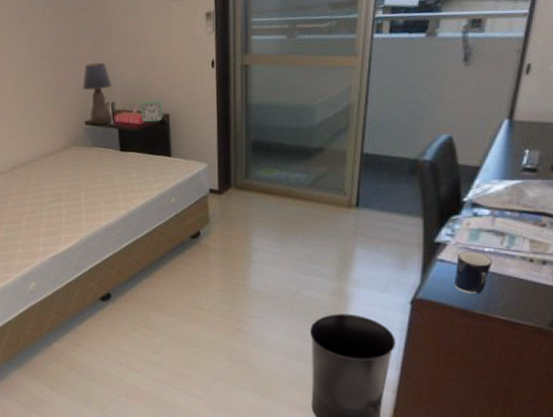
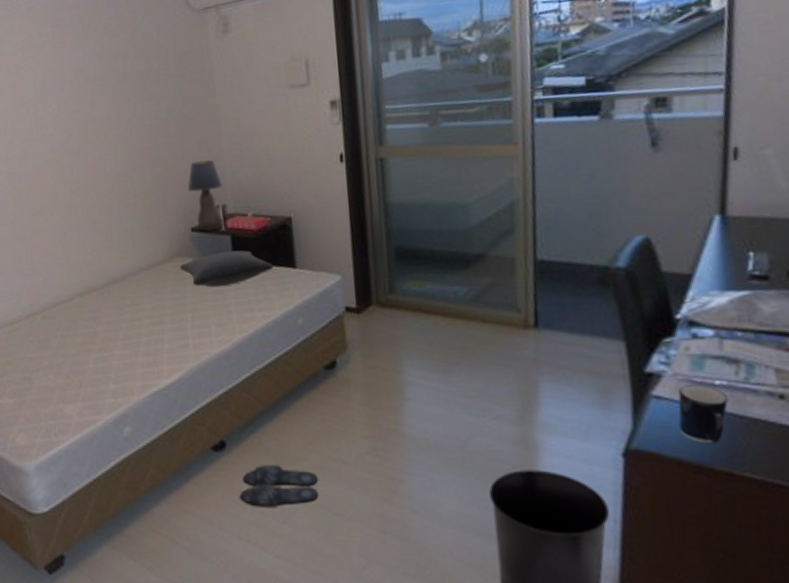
pillow: none [75,141,154,172] -> present [180,250,274,288]
slippers: none [122,311,182,342] -> present [241,465,319,507]
alarm clock: present [140,100,163,123] -> none [256,202,284,228]

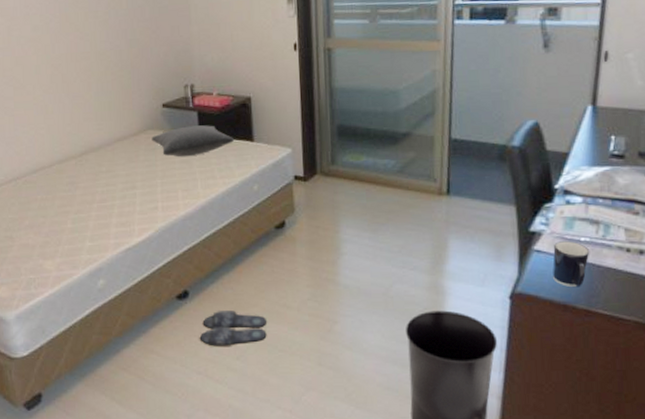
table lamp: present [187,160,223,232] -> none [160,43,191,108]

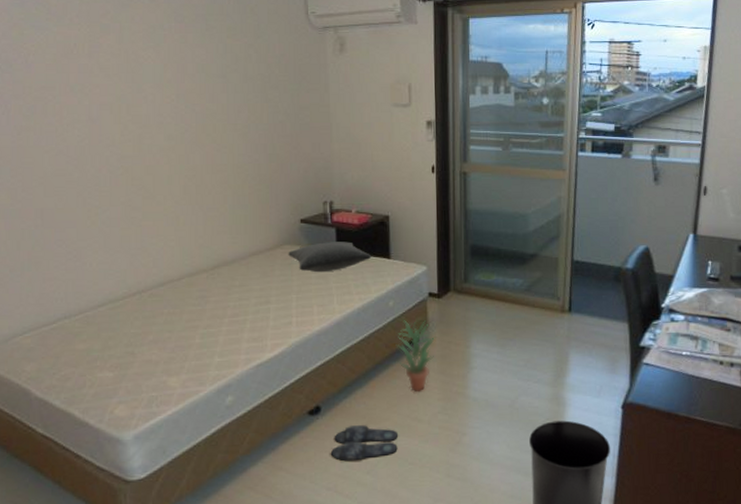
potted plant: none [261,203,303,279] -> present [396,319,436,393]
mug: present [552,241,590,288] -> none [659,355,690,397]

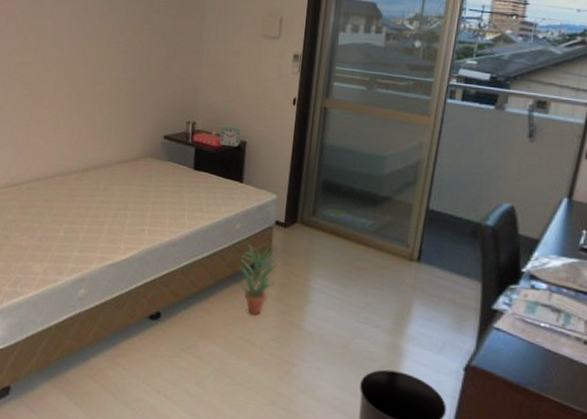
pillow: present [288,241,372,273] -> none [149,159,226,188]
slippers: present [331,425,399,462] -> none [165,336,230,372]
alarm clock: none [360,202,383,223] -> present [219,126,241,148]

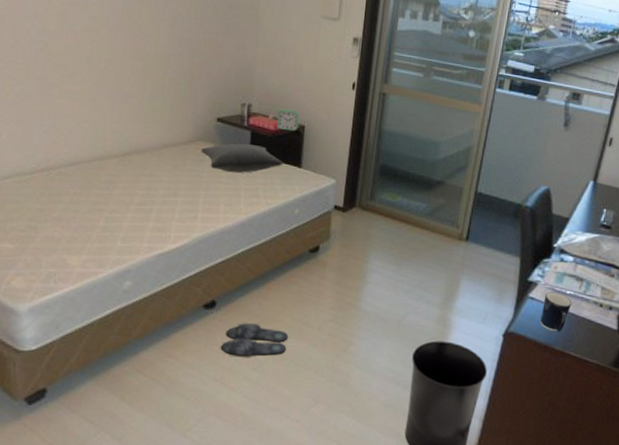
pillow: none [149,159,226,188] -> present [201,143,284,173]
slippers: none [165,336,230,372] -> present [221,323,289,357]
potted plant: present [238,242,278,316] -> none [296,227,336,299]
mug: none [509,323,548,370] -> present [540,292,572,332]

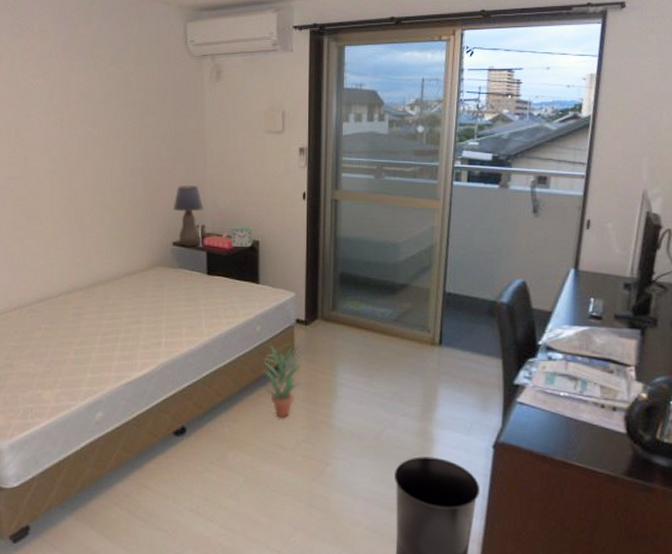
pillow: present [201,143,284,173] -> none [160,265,241,295]
table lamp: none [219,61,252,125] -> present [173,185,204,246]
slippers: present [221,323,289,357] -> none [195,448,262,484]
potted plant: none [296,227,336,299] -> present [261,344,302,419]
mug: present [540,292,572,332] -> none [534,395,568,440]

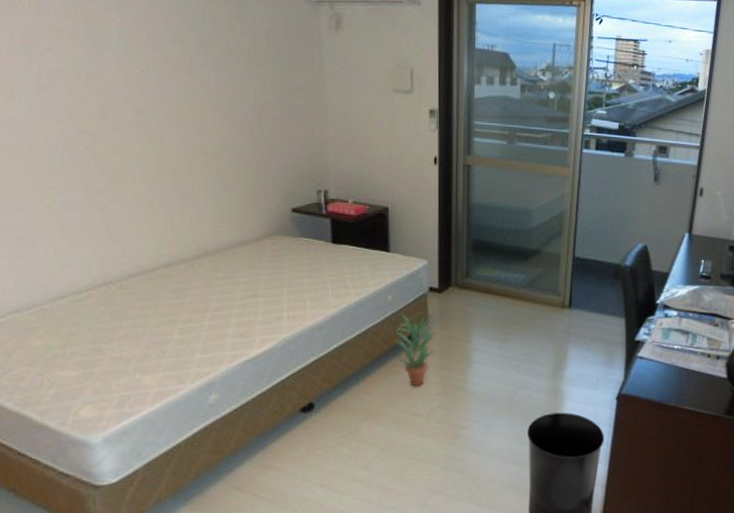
table lamp: present [173,185,204,246] -> none [290,146,326,213]
alarm clock: present [230,227,253,248] -> none [357,192,382,215]

